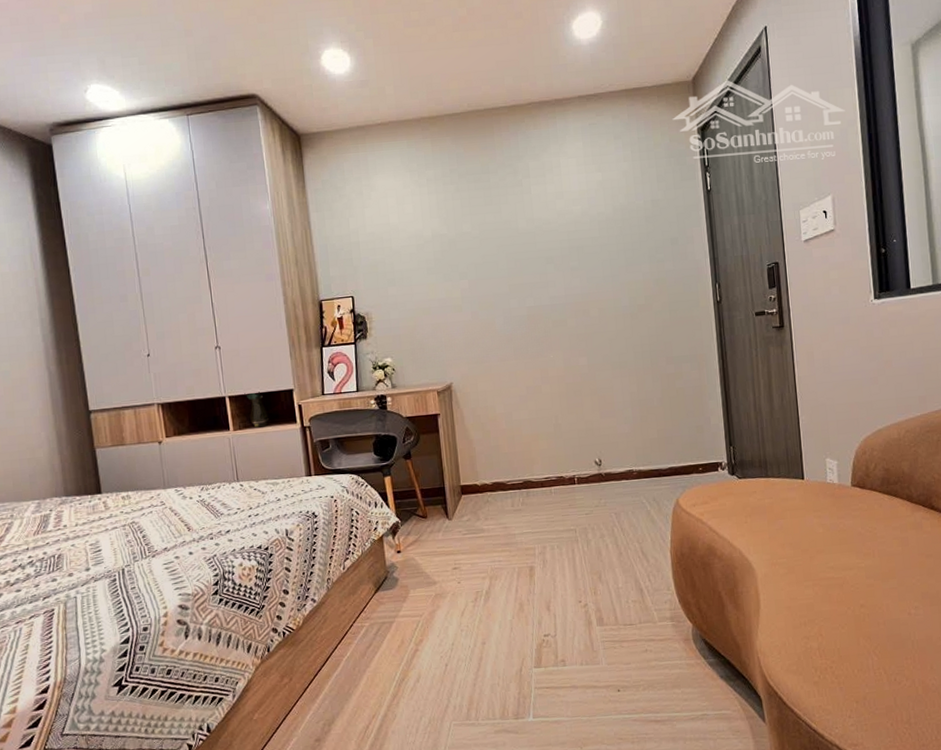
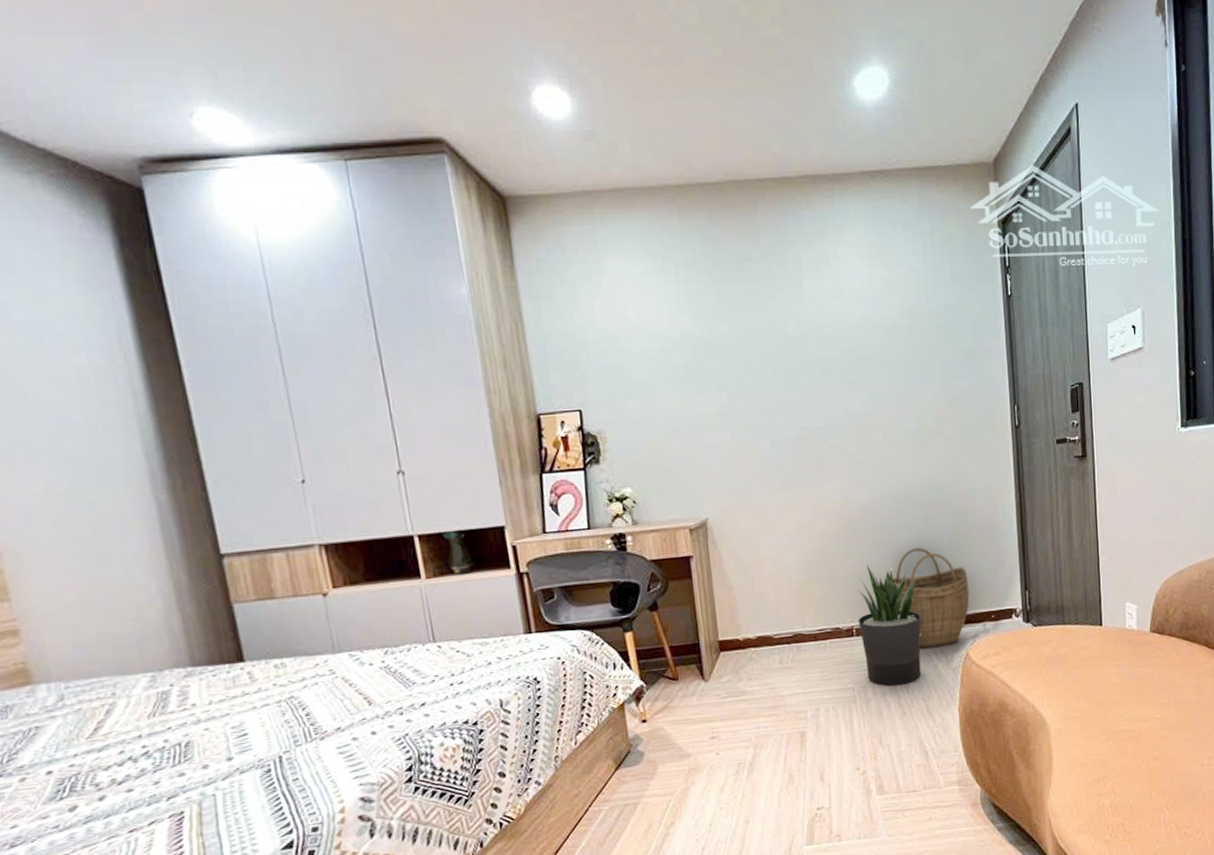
planter: none [579,422,636,529] -> present [858,565,922,686]
woven basket: none [601,407,679,497] -> present [883,547,970,649]

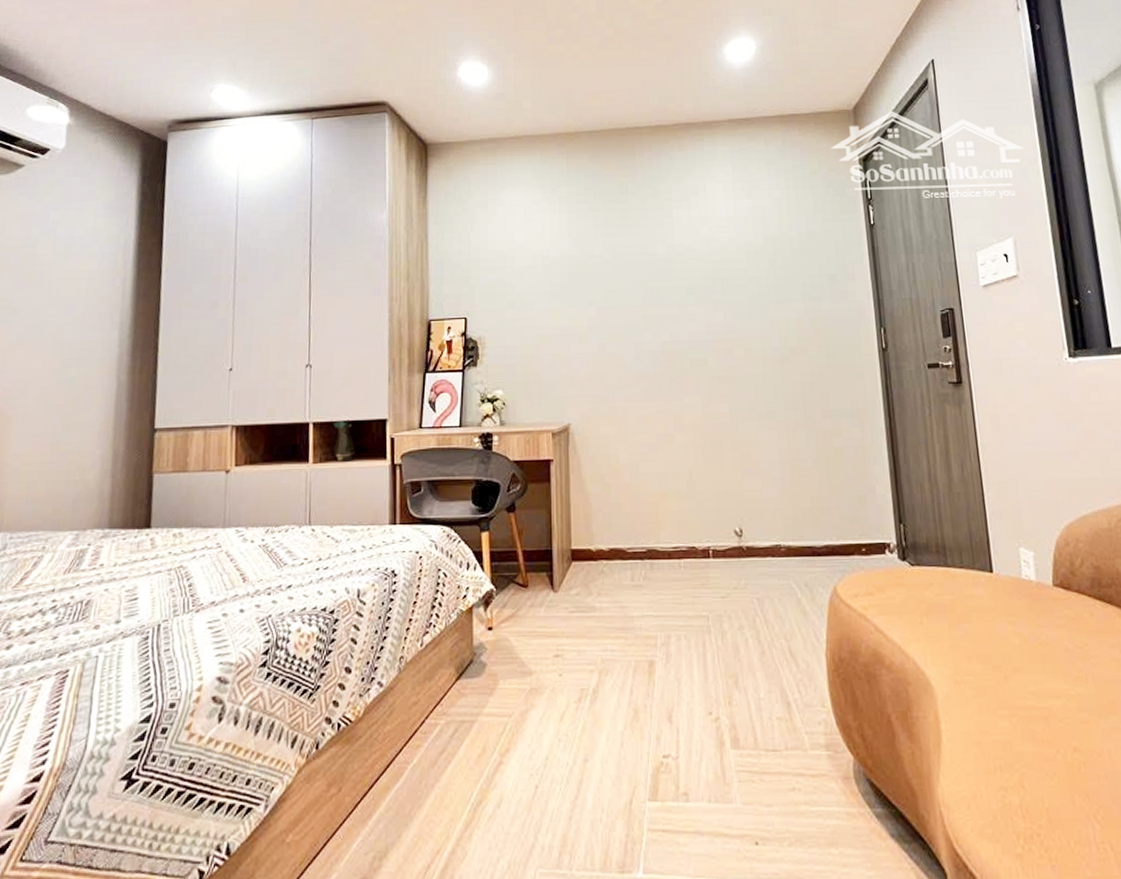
planter: present [858,565,922,686] -> none [715,482,784,619]
woven basket: present [883,547,970,649] -> none [743,467,837,580]

